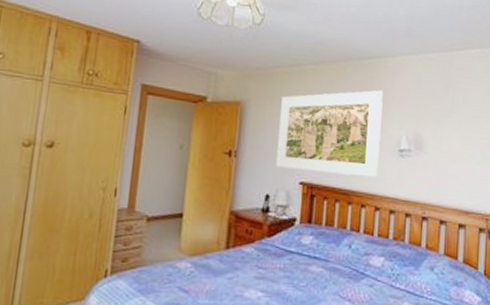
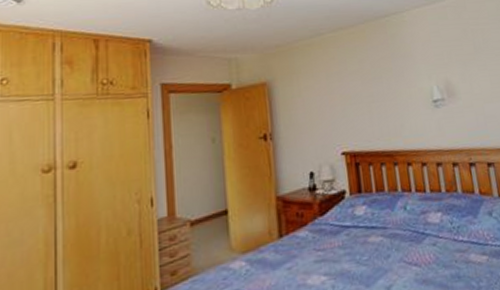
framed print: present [275,90,383,178] -> none [307,45,418,142]

